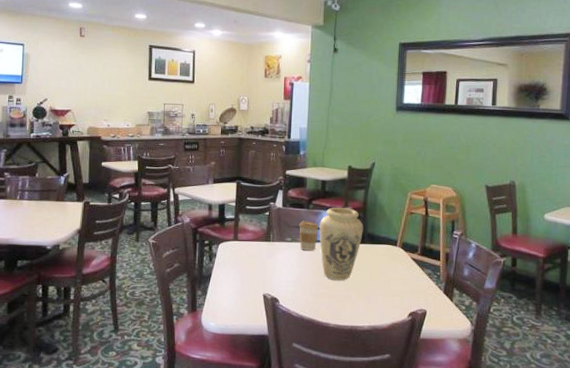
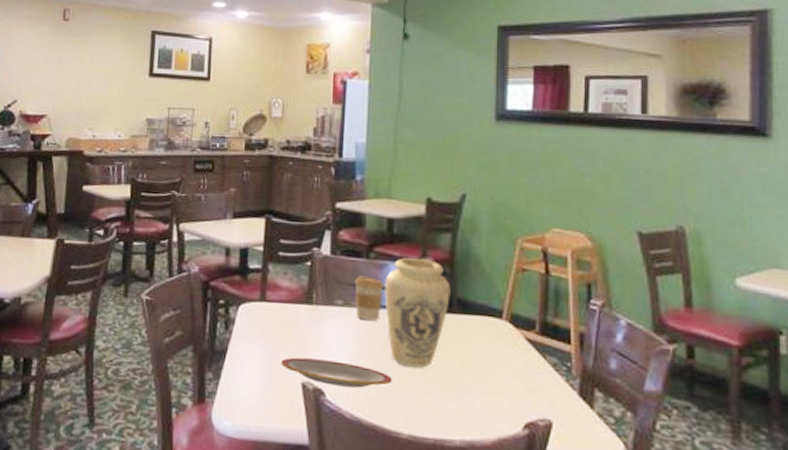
plate: none [249,277,324,296] -> present [281,357,392,388]

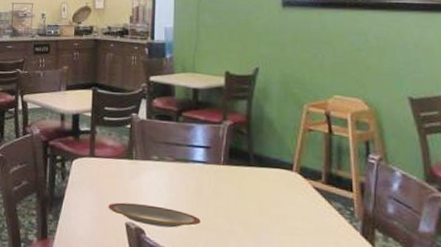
coffee cup: present [354,275,385,321] -> none [167,135,192,172]
vase: present [384,258,451,368] -> none [192,121,248,212]

